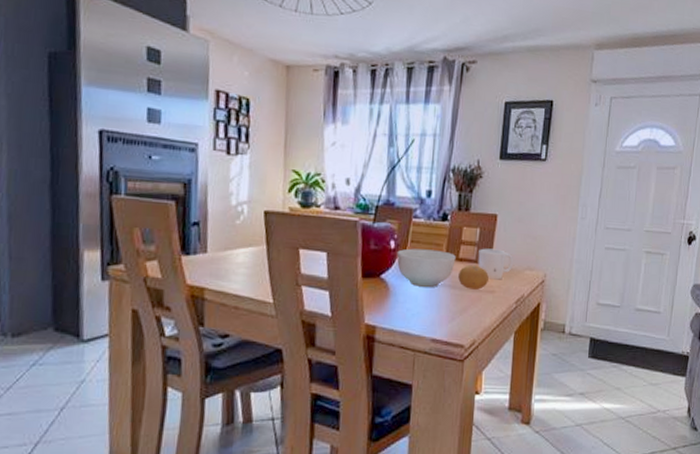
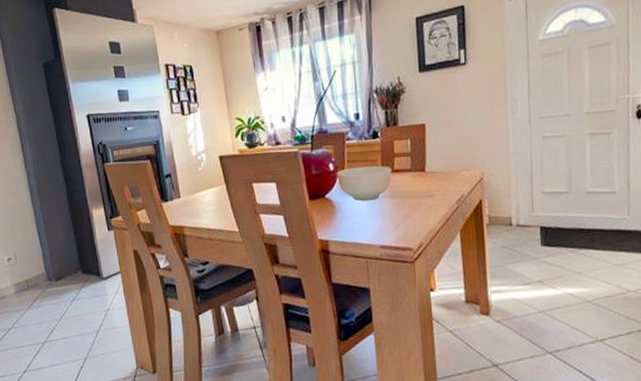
fruit: present [458,265,489,290] -> none [396,173,426,197]
mug: present [478,248,514,280] -> none [412,155,449,185]

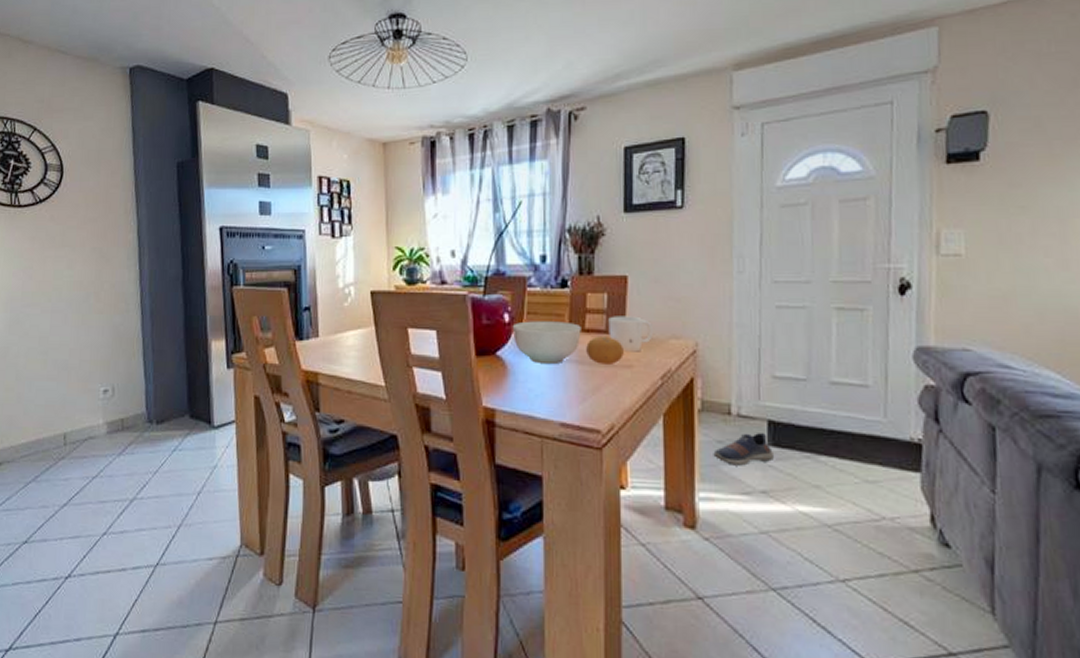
fruit: none [396,173,426,197] -> present [586,336,624,365]
mug: none [412,155,449,185] -> present [608,316,654,352]
shoe: none [500,237,547,264] -> present [713,433,775,466]

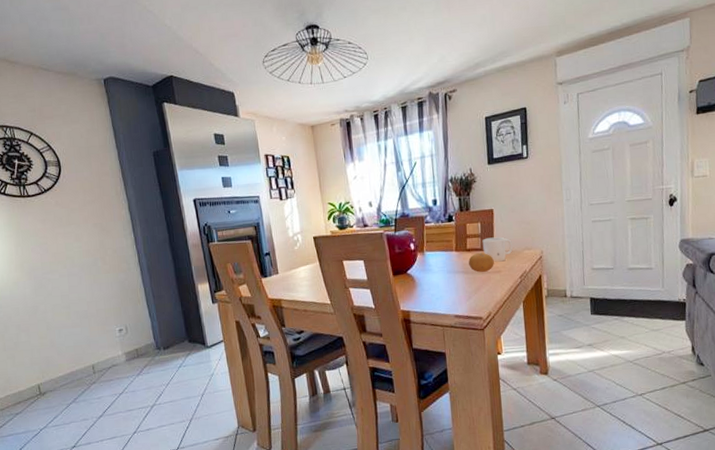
bowl: present [512,321,581,363] -> none [416,245,465,276]
shoe: present [713,433,775,466] -> none [556,307,596,330]

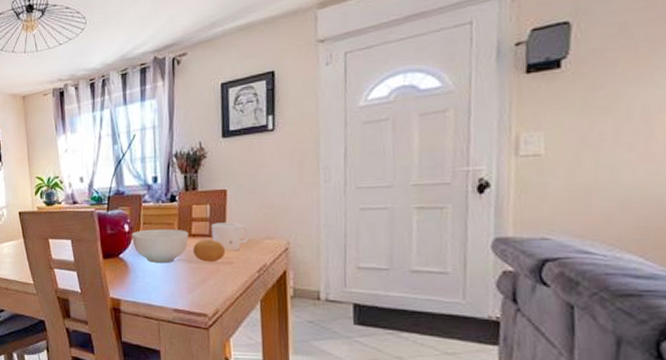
bowl: none [416,245,465,276] -> present [131,229,189,262]

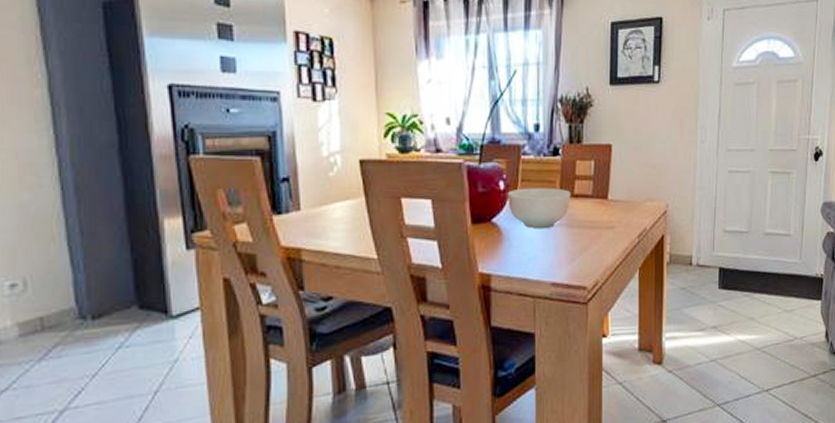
fruit: present [193,239,225,262] -> none [575,200,607,227]
mug: present [211,222,251,251] -> none [595,181,633,215]

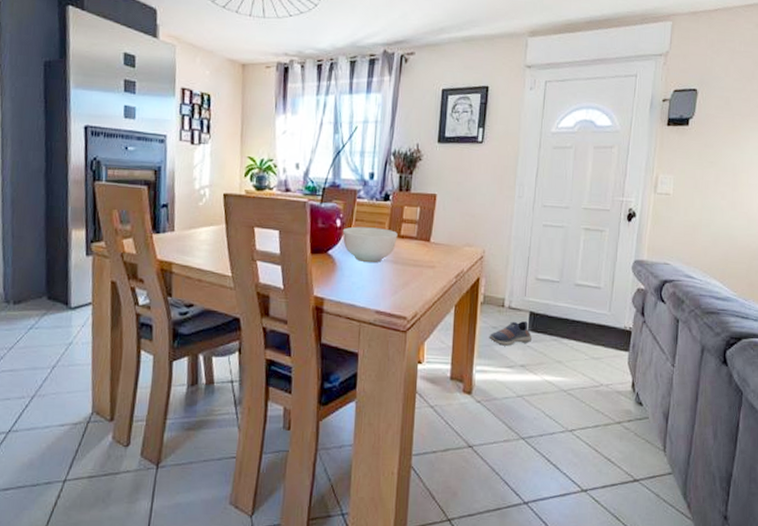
shoe: none [677,279,723,308] -> present [489,321,533,346]

